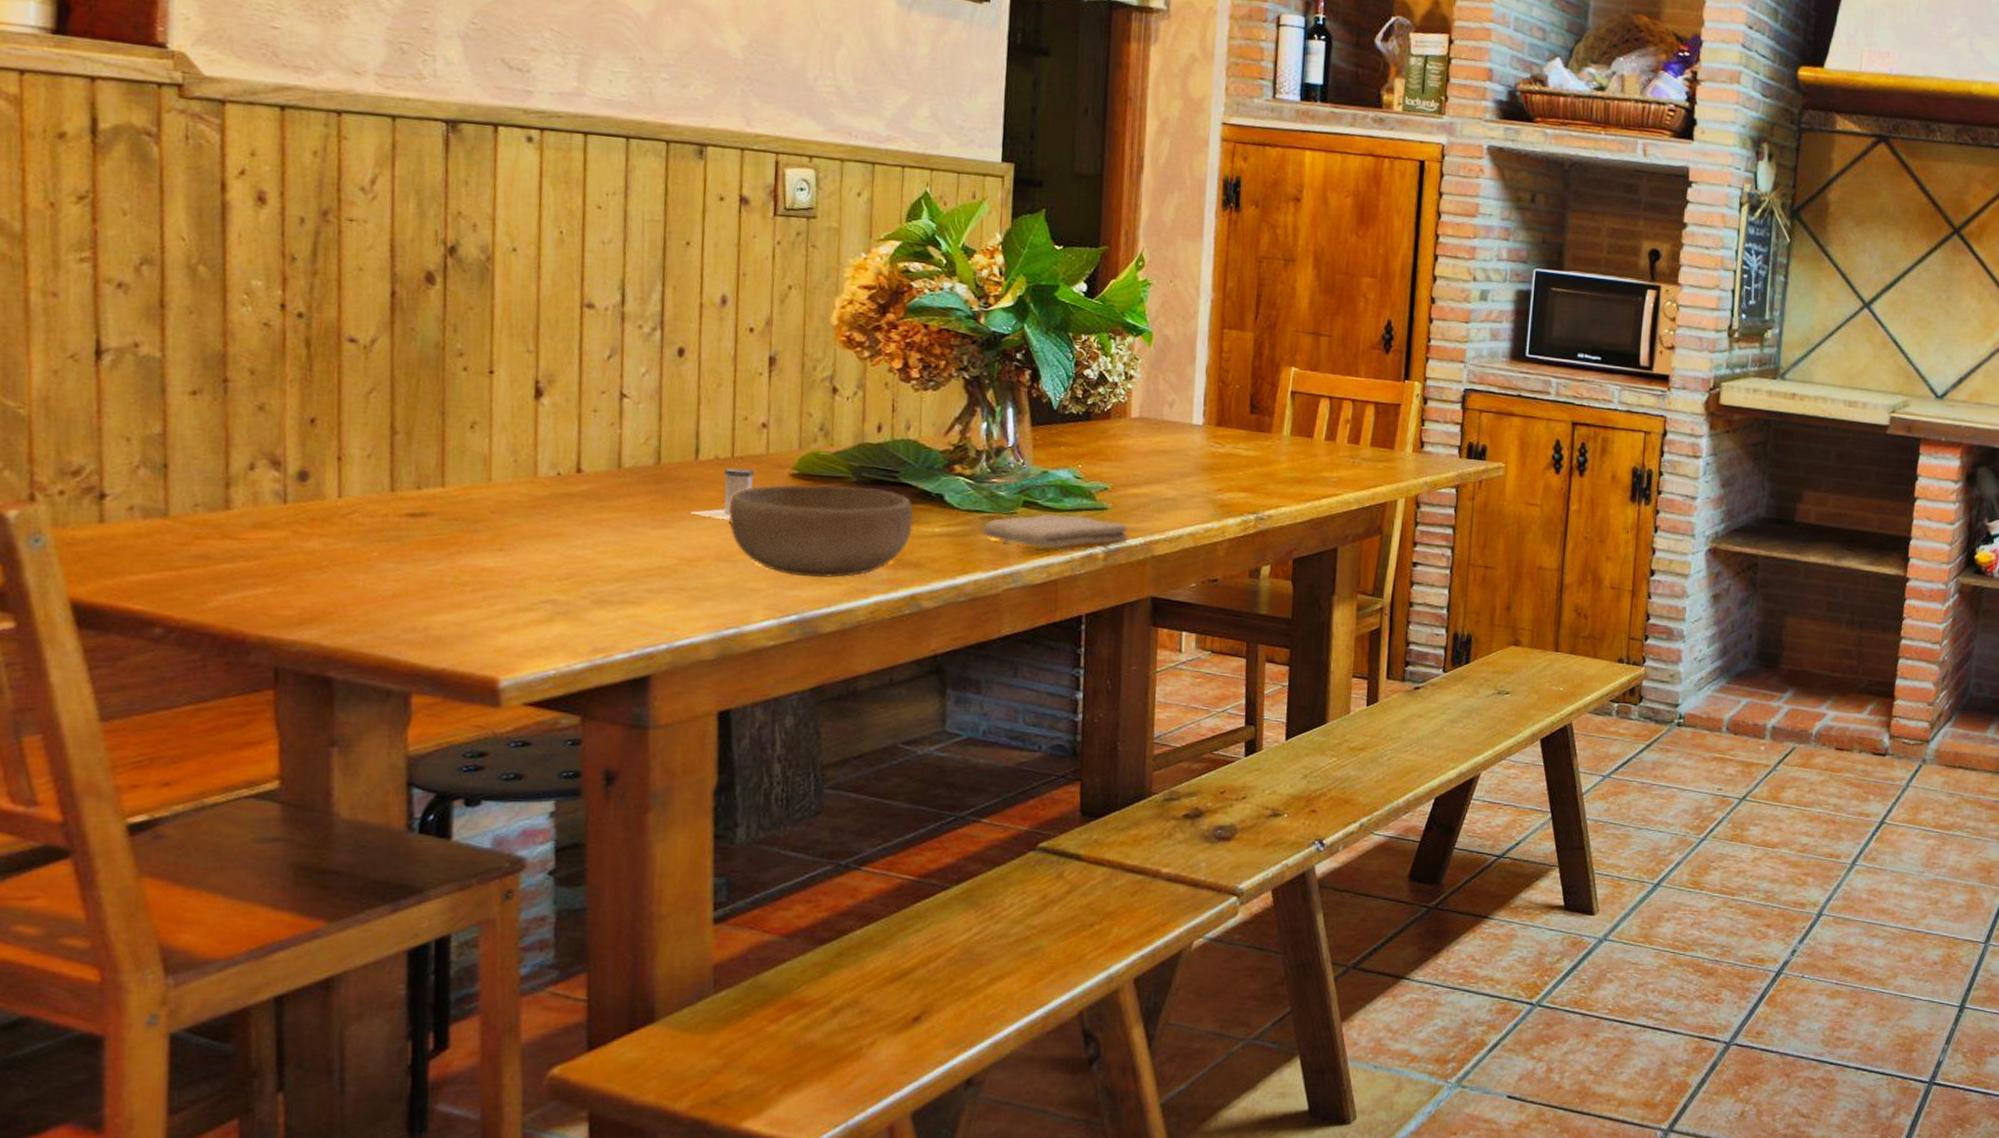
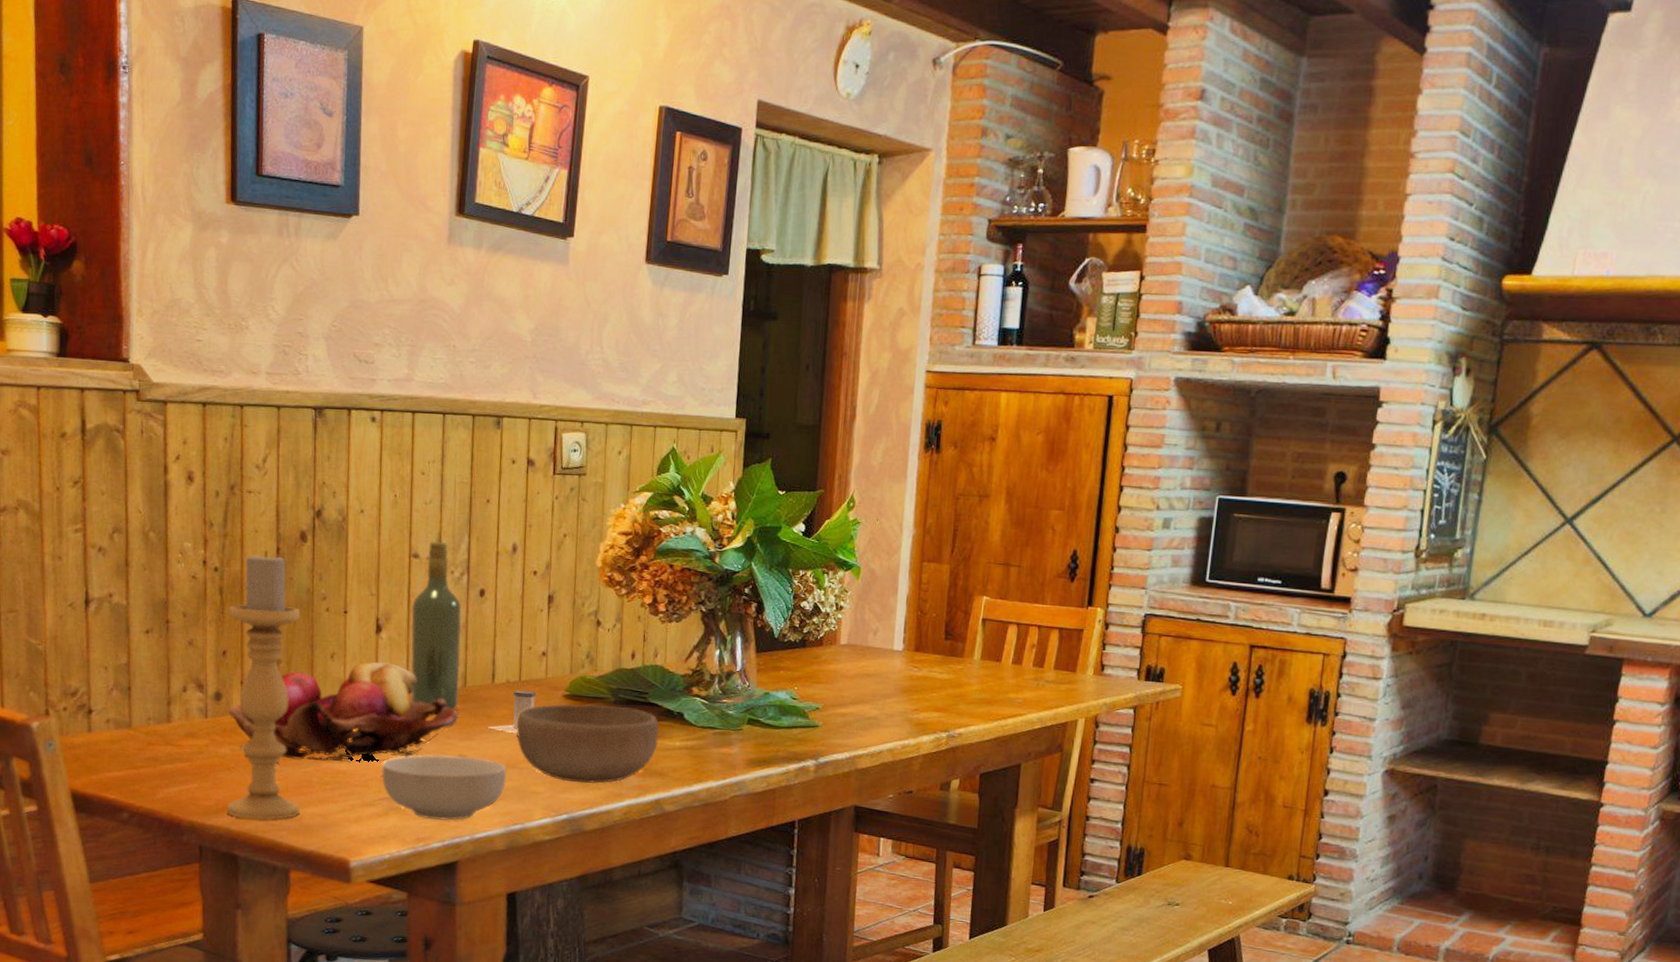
candle holder: none [315,293,426,631] -> present [226,550,301,820]
fruit basket: none [319,433,651,557] -> present [228,661,459,762]
cereal bowl: none [542,545,717,627] -> present [381,754,507,821]
wine bottle: none [583,288,654,492] -> present [410,541,462,710]
washcloth: present [983,513,1129,549] -> none [715,730,837,762]

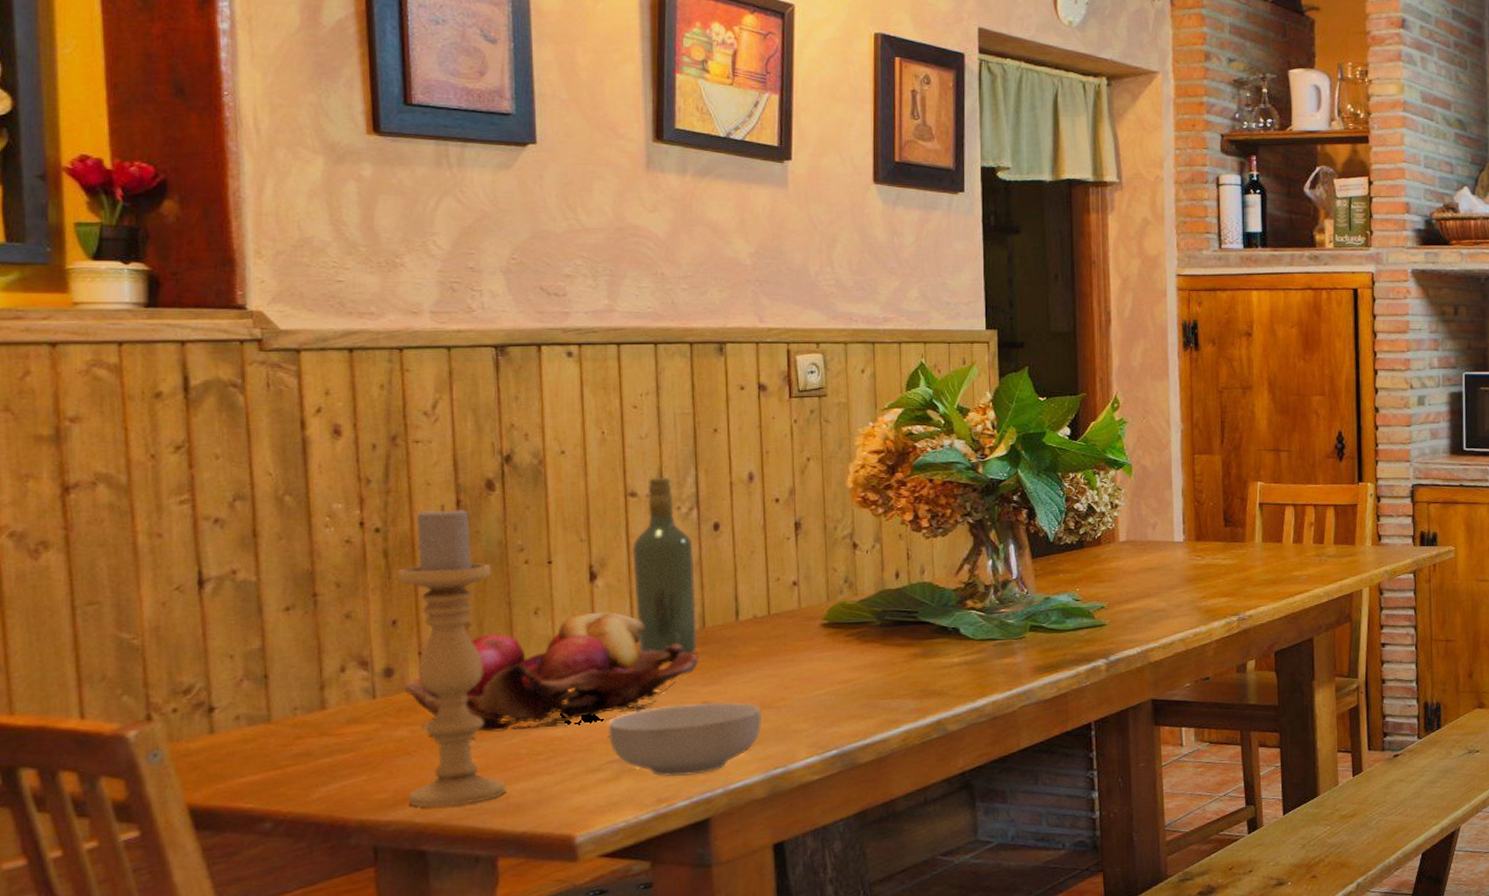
salt shaker: present [488,690,537,734] -> none [735,623,790,672]
bowl: present [516,703,659,784] -> none [769,628,934,715]

